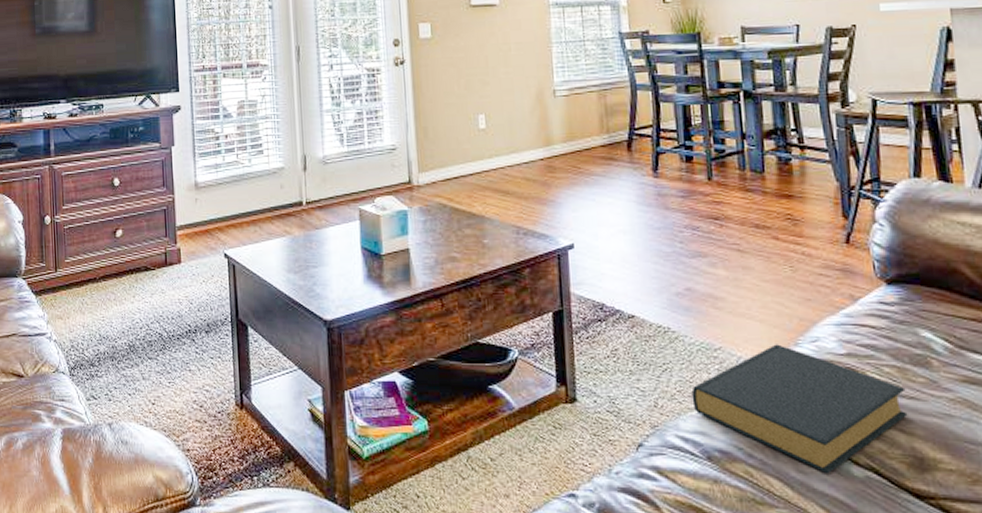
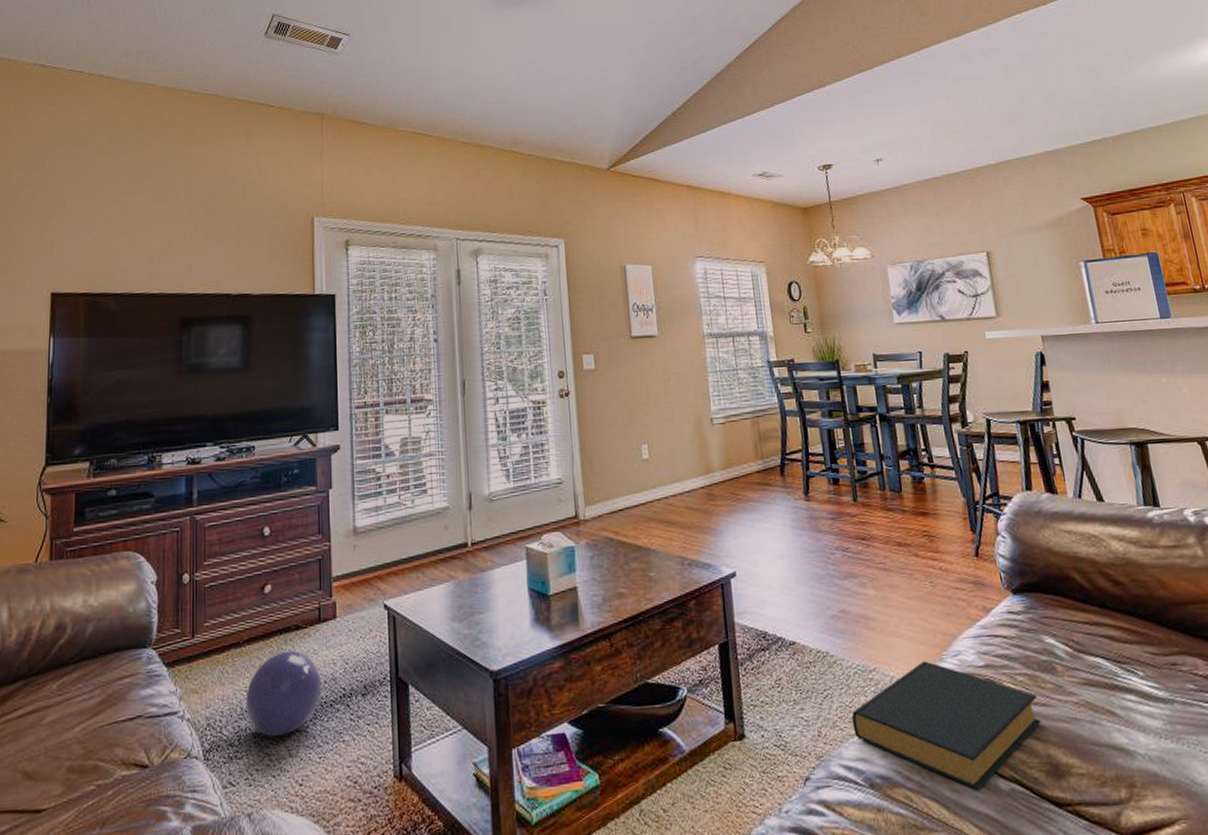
ball: none [103,289,170,361] -> present [245,651,322,736]

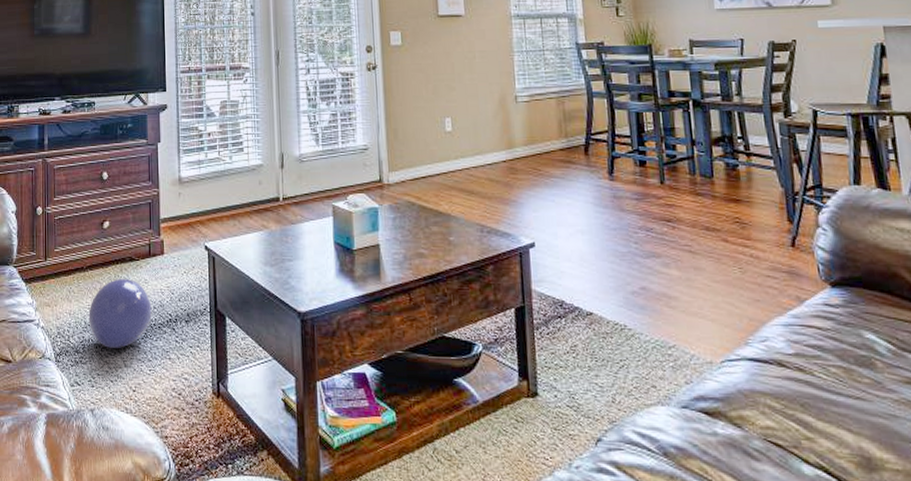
hardback book: present [851,661,1042,791] -> none [647,343,855,472]

